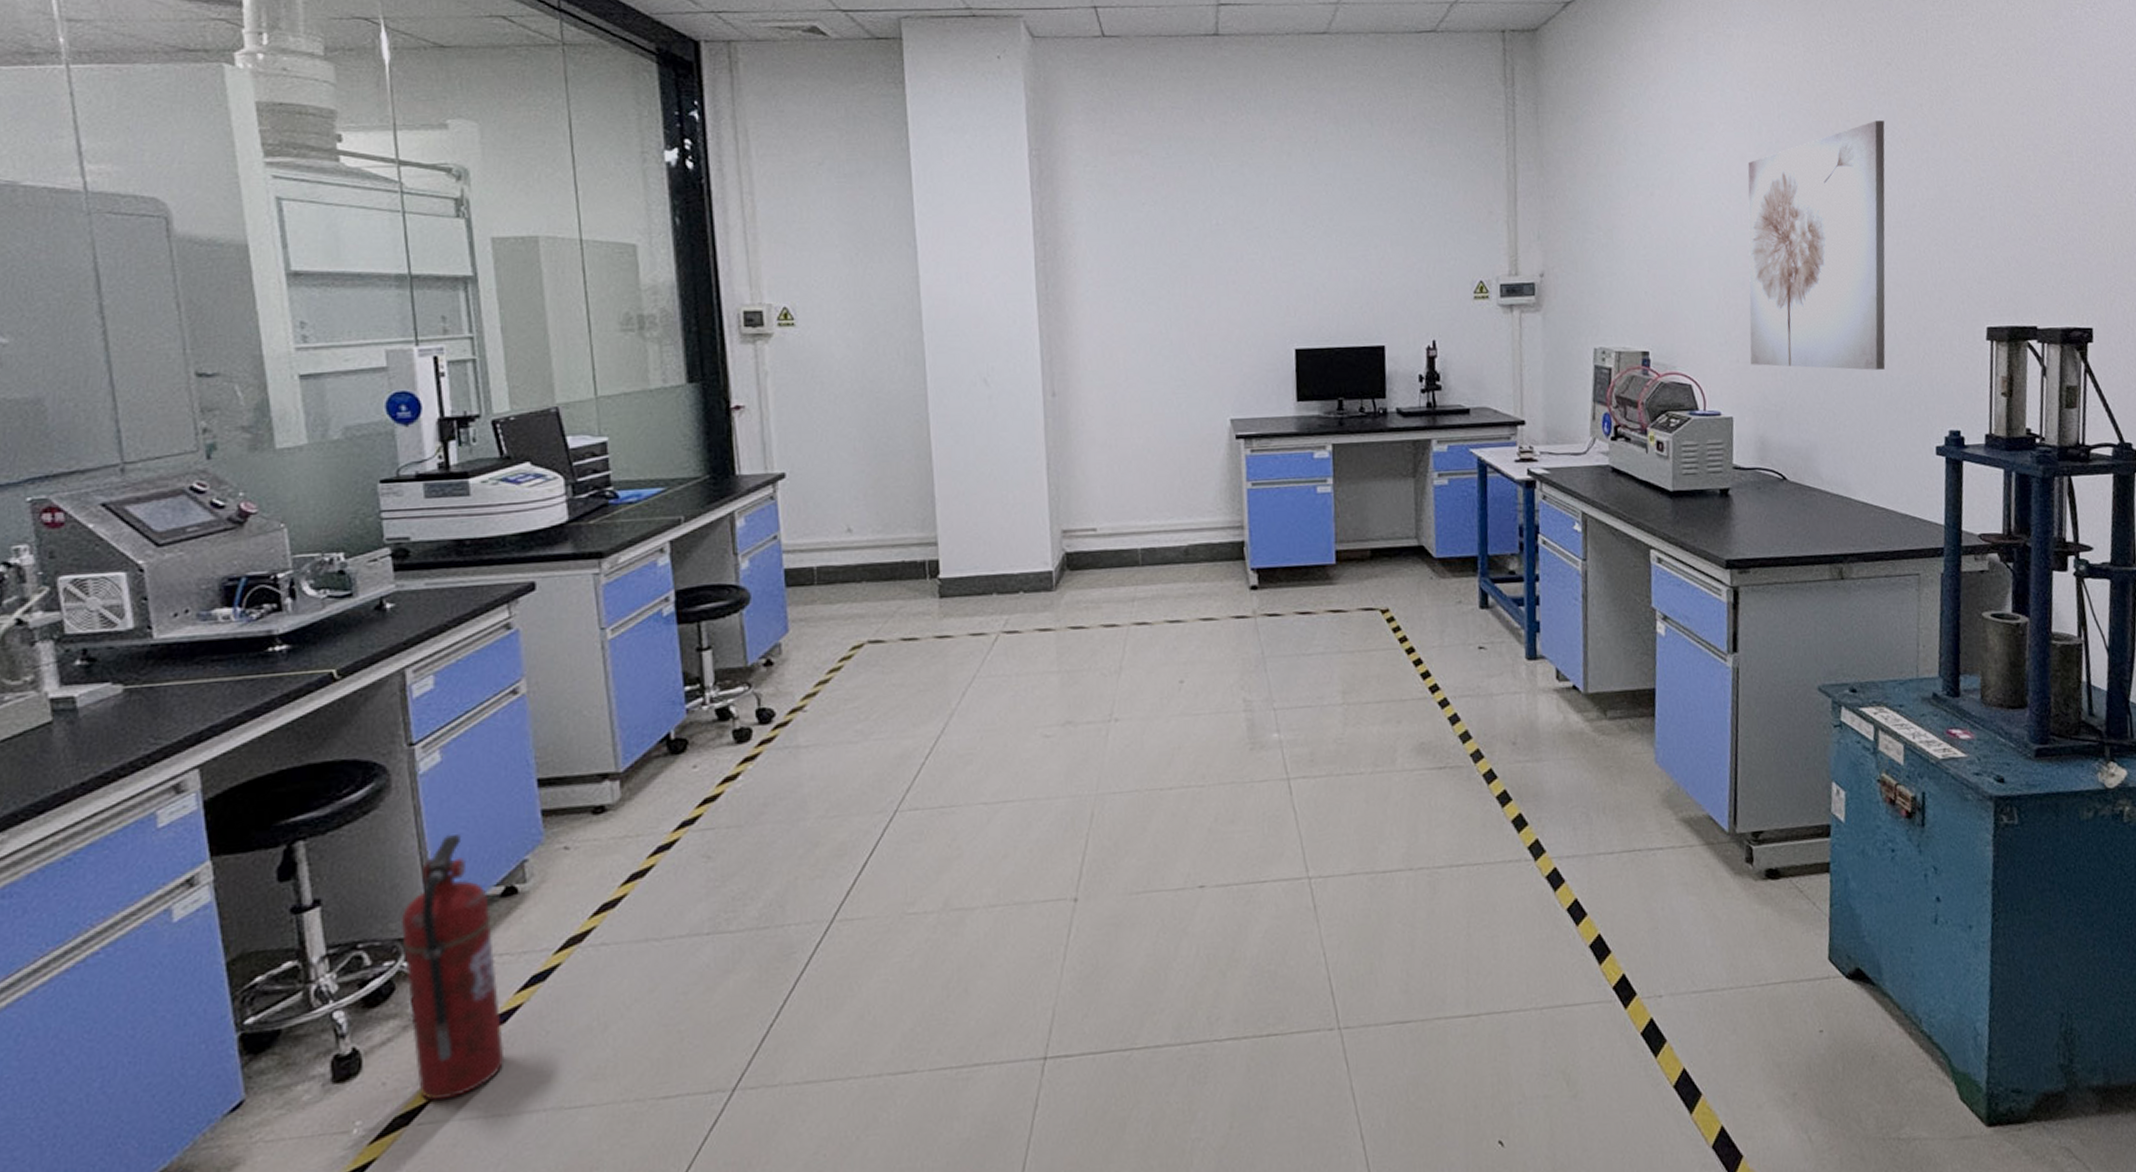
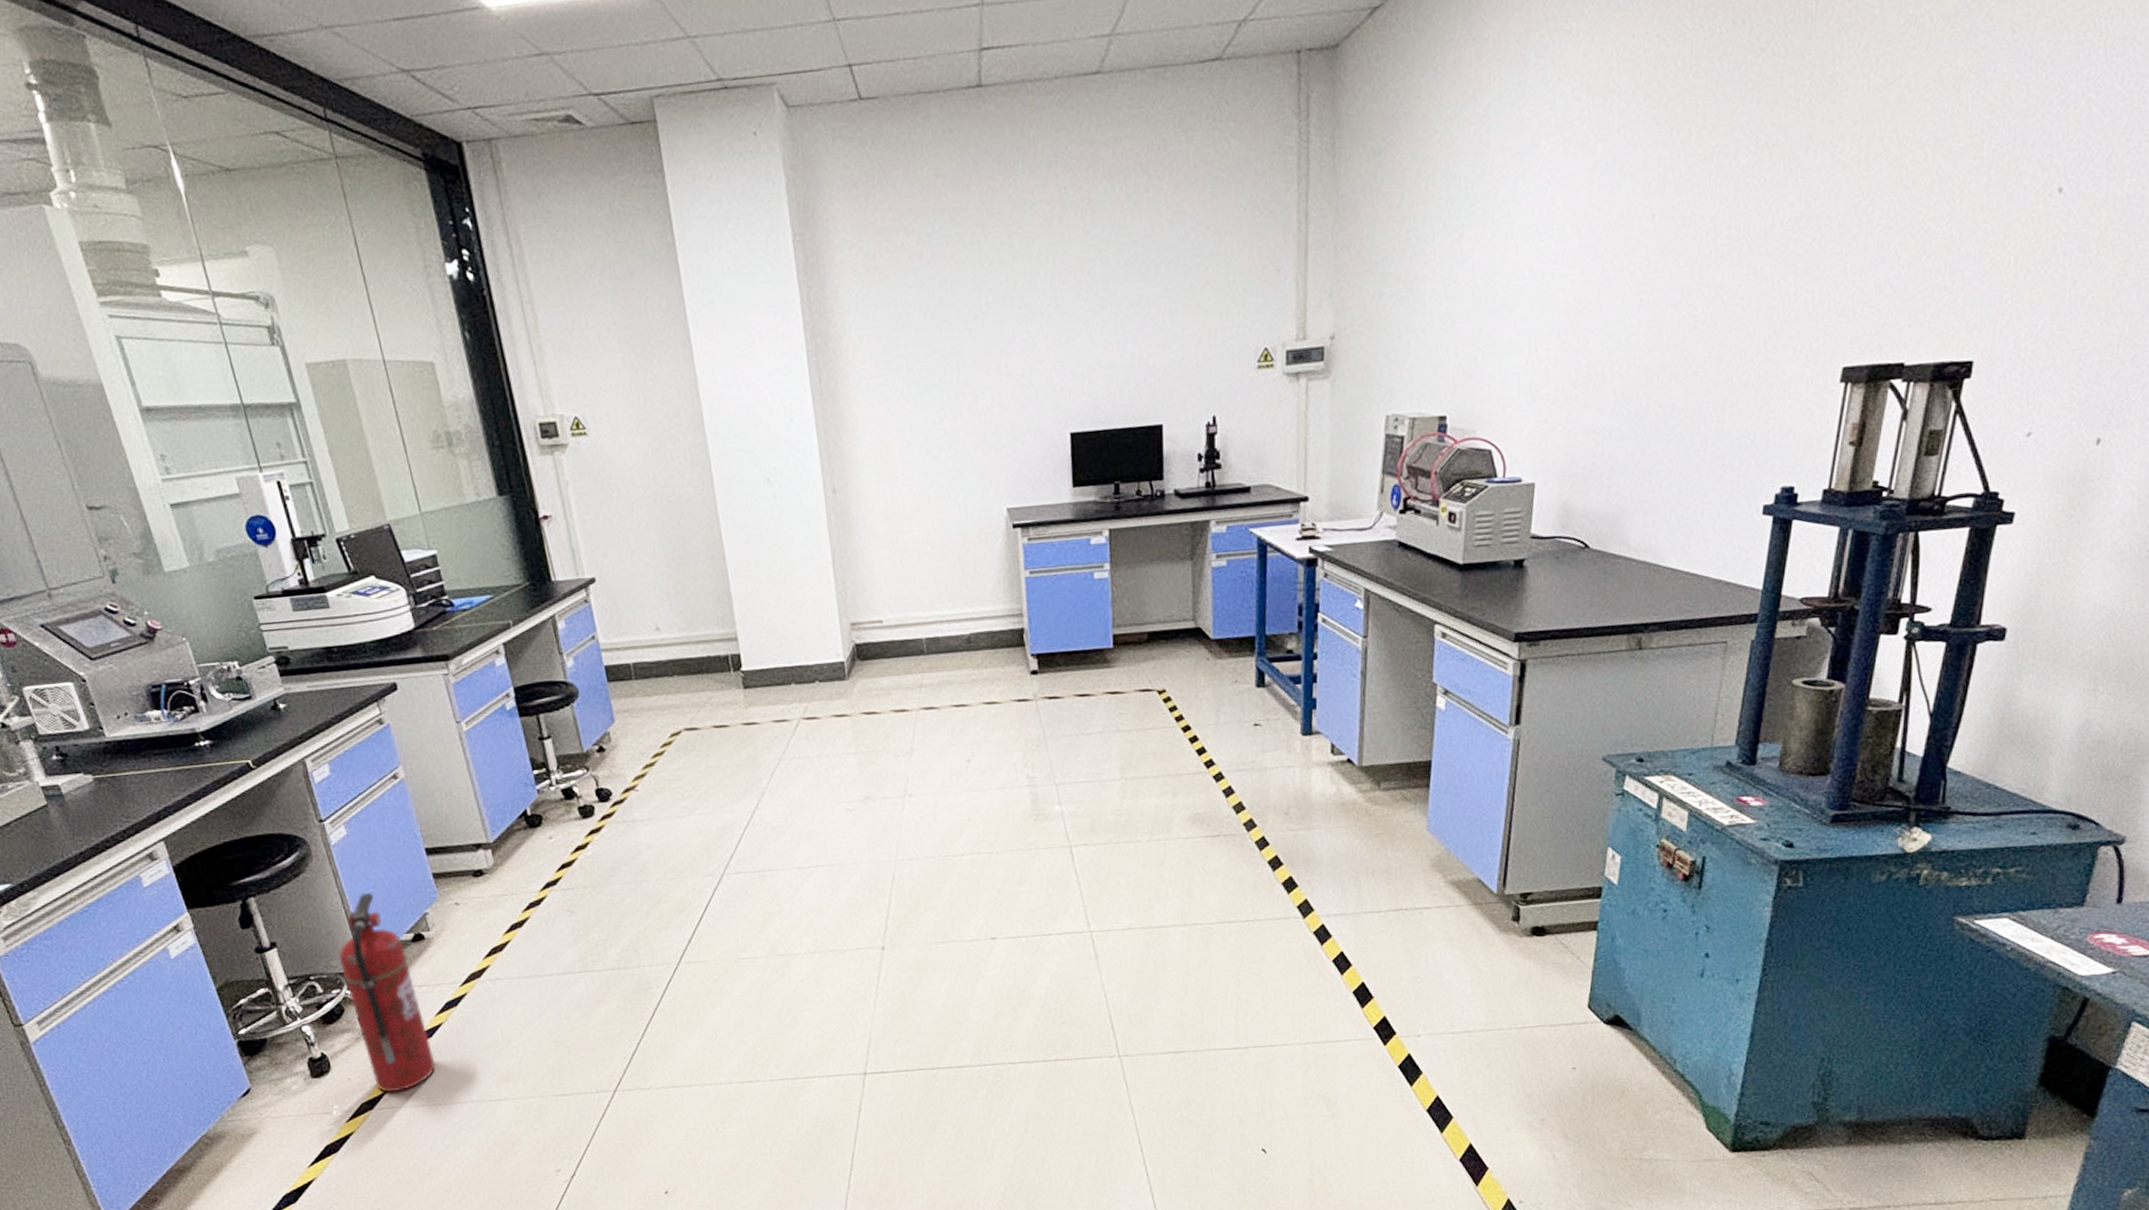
wall art: present [1748,120,1886,370] -> none [1560,124,1748,425]

